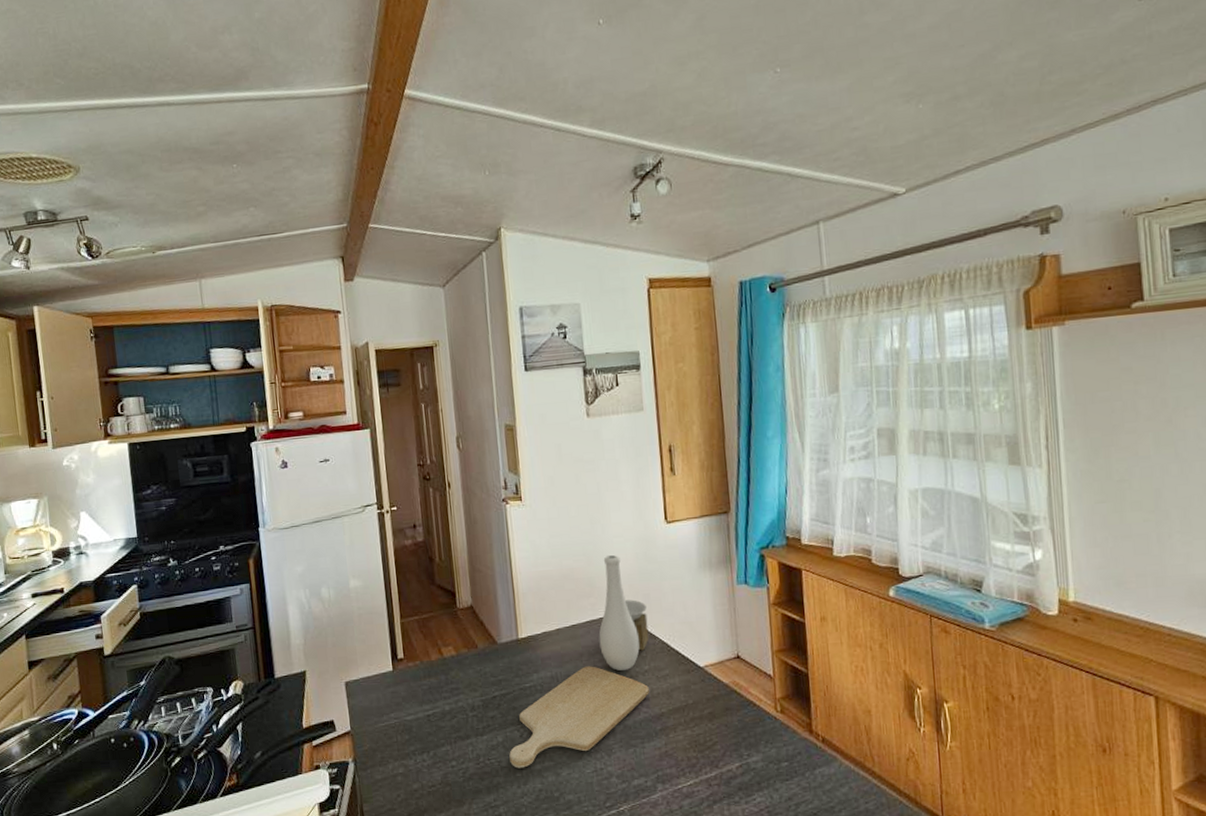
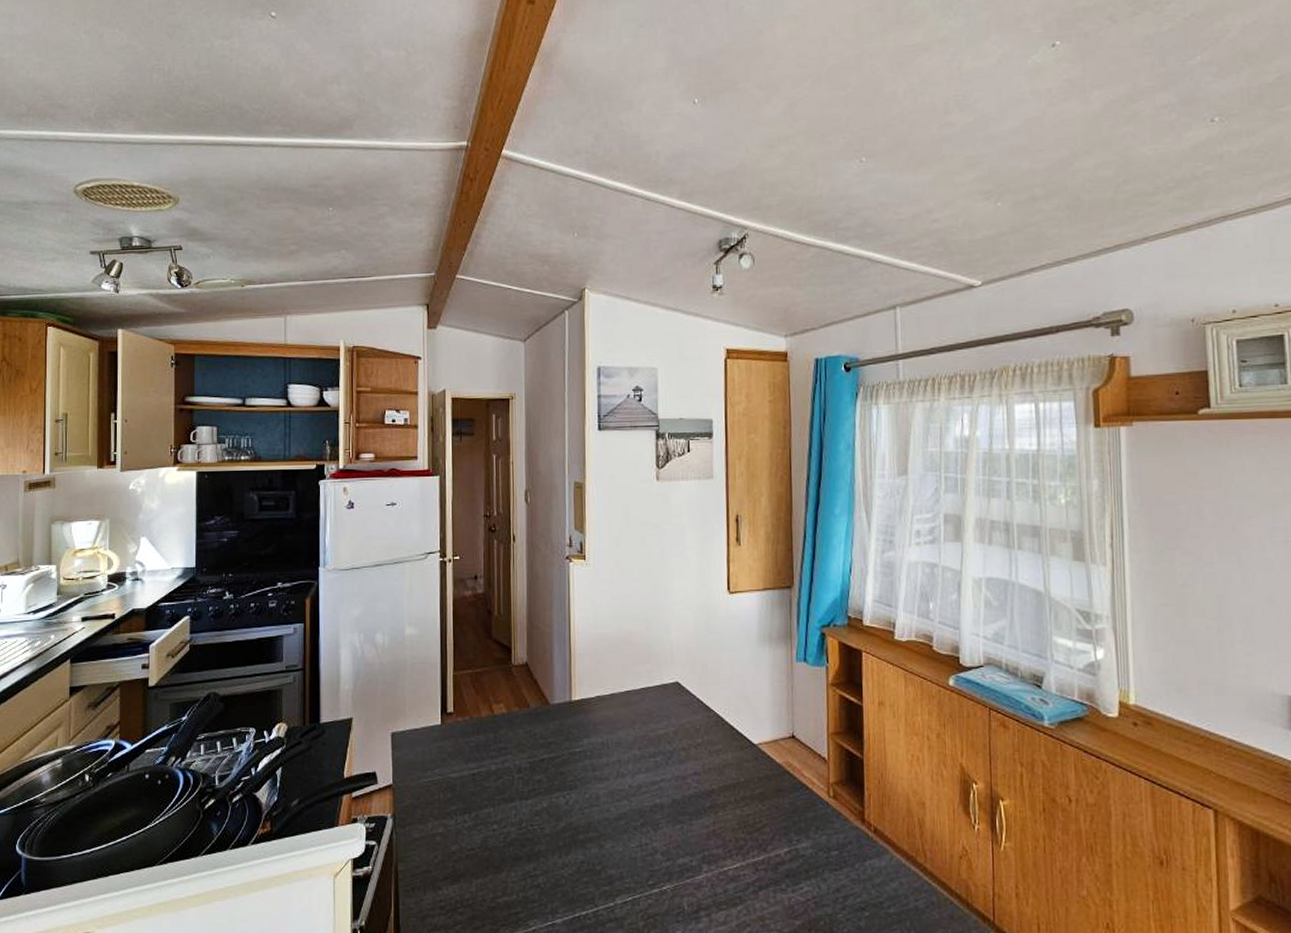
chopping board: present [509,666,650,768] -> none [553,735,702,837]
vase: present [598,555,649,671] -> none [653,622,705,742]

